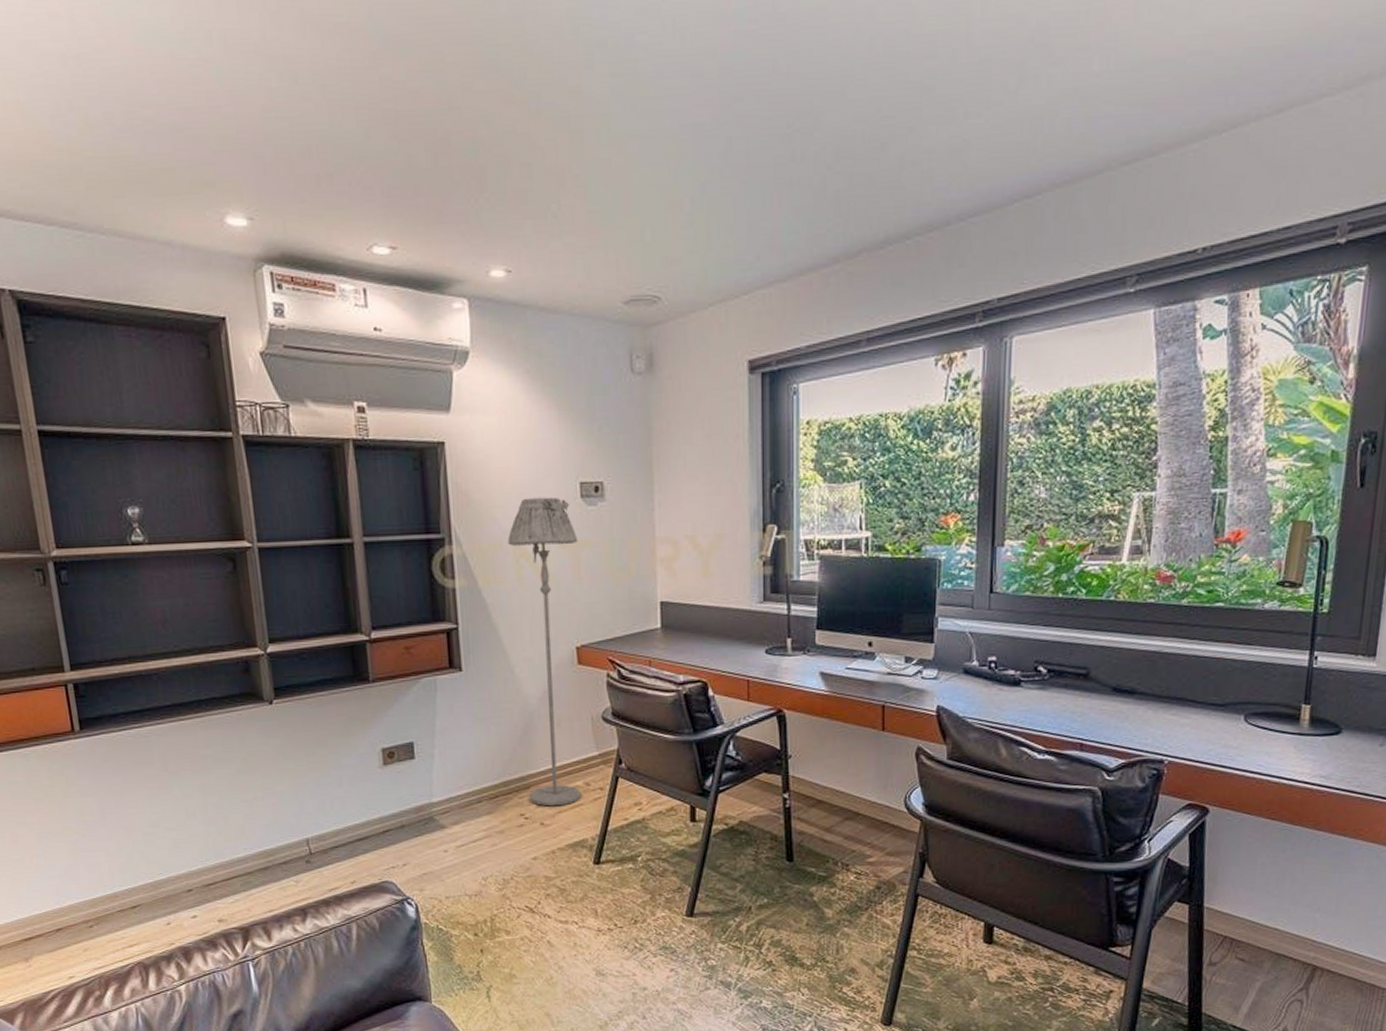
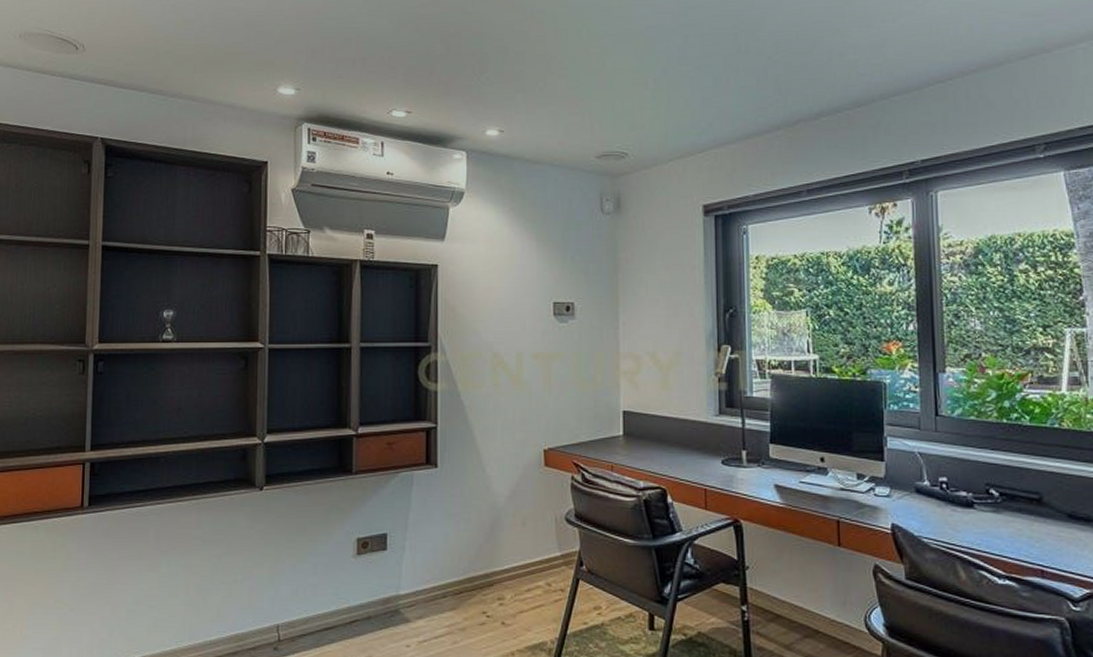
floor lamp: present [507,497,582,807] -> none [486,314,550,606]

